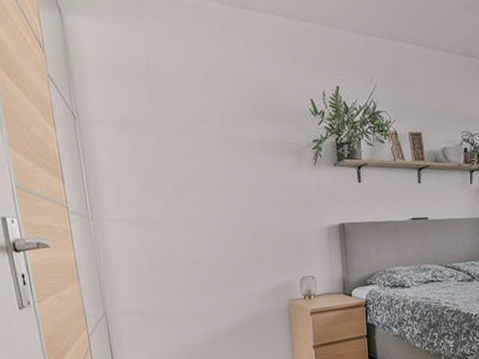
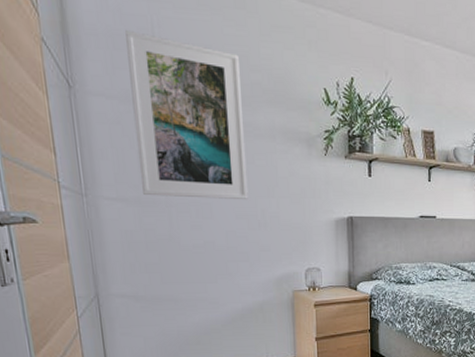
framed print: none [123,59,243,216] -> present [125,29,249,199]

